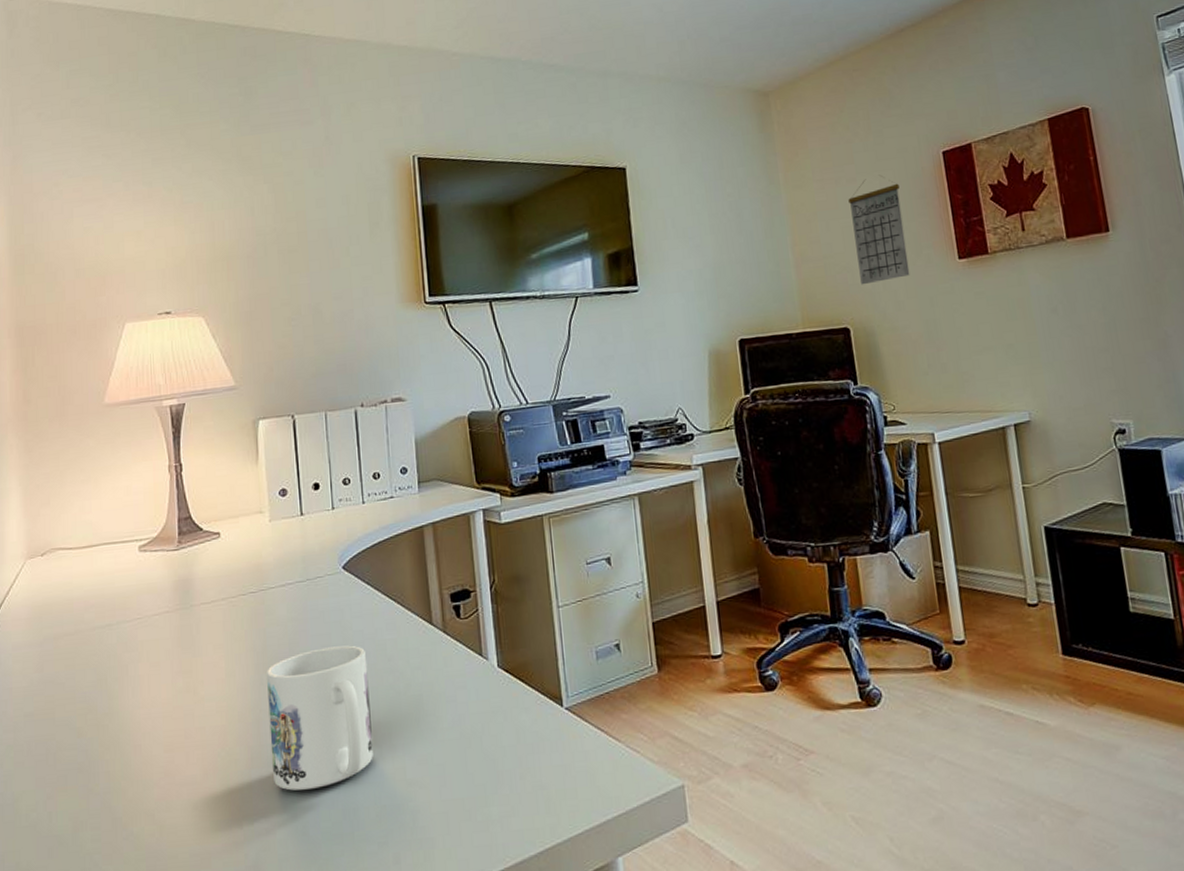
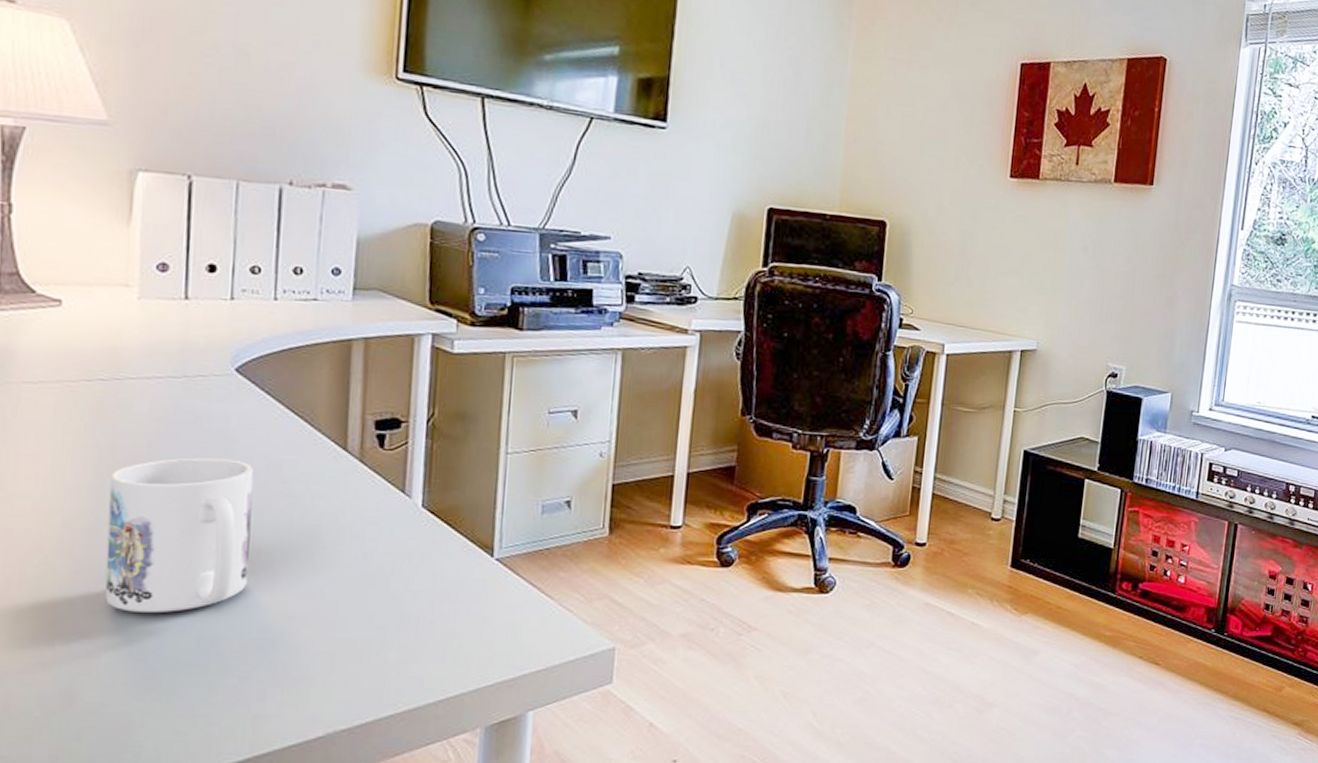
calendar: present [848,174,910,285] -> none [909,70,971,183]

